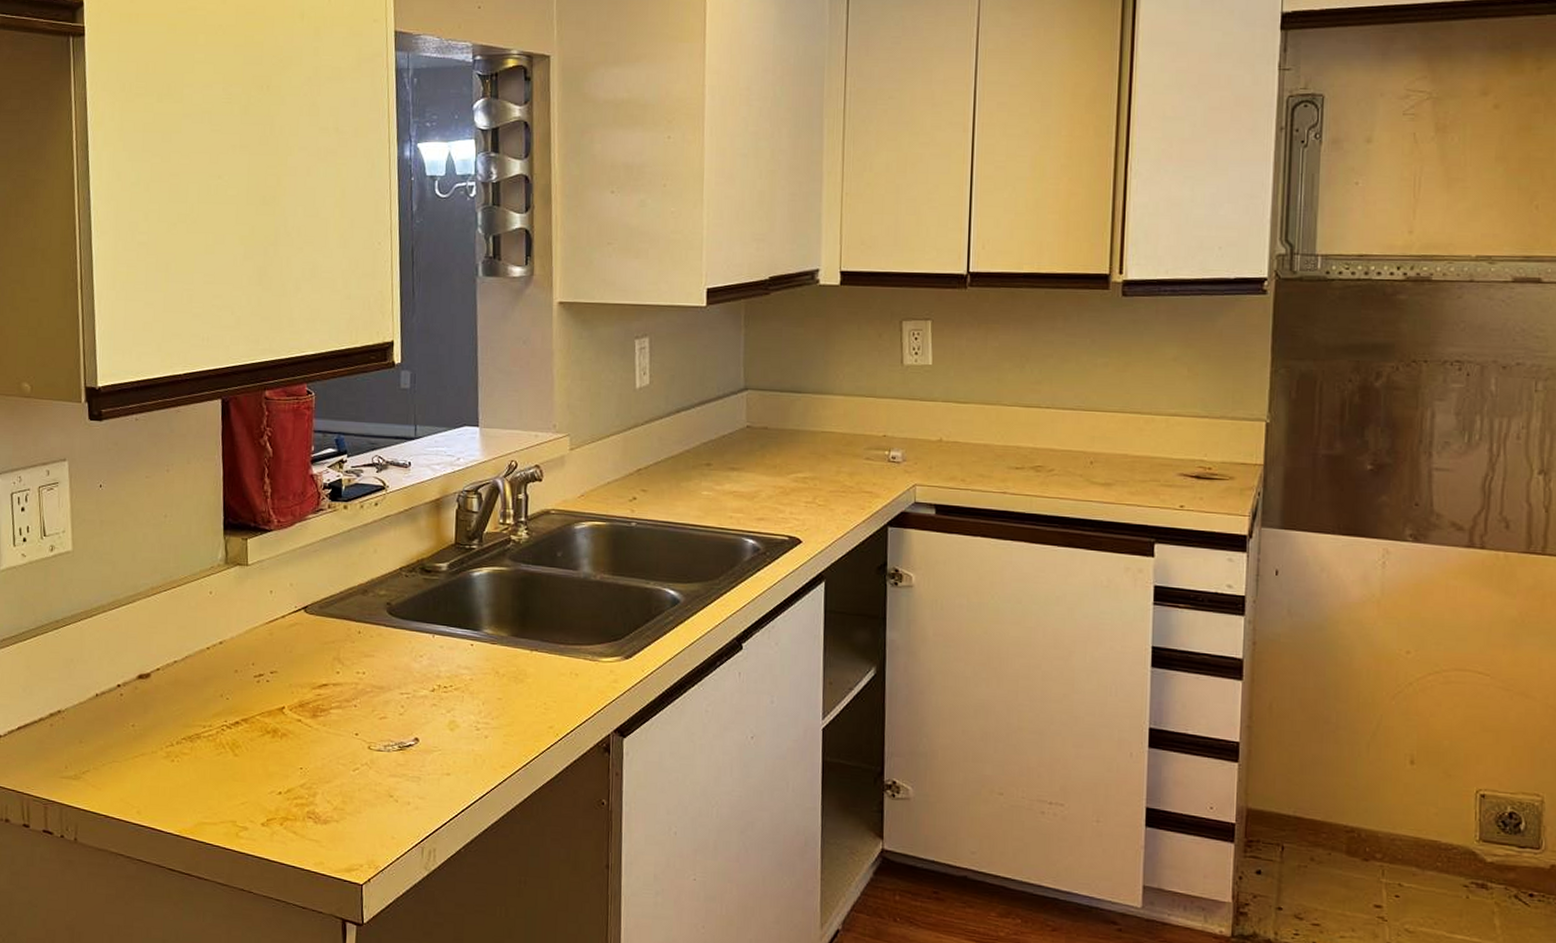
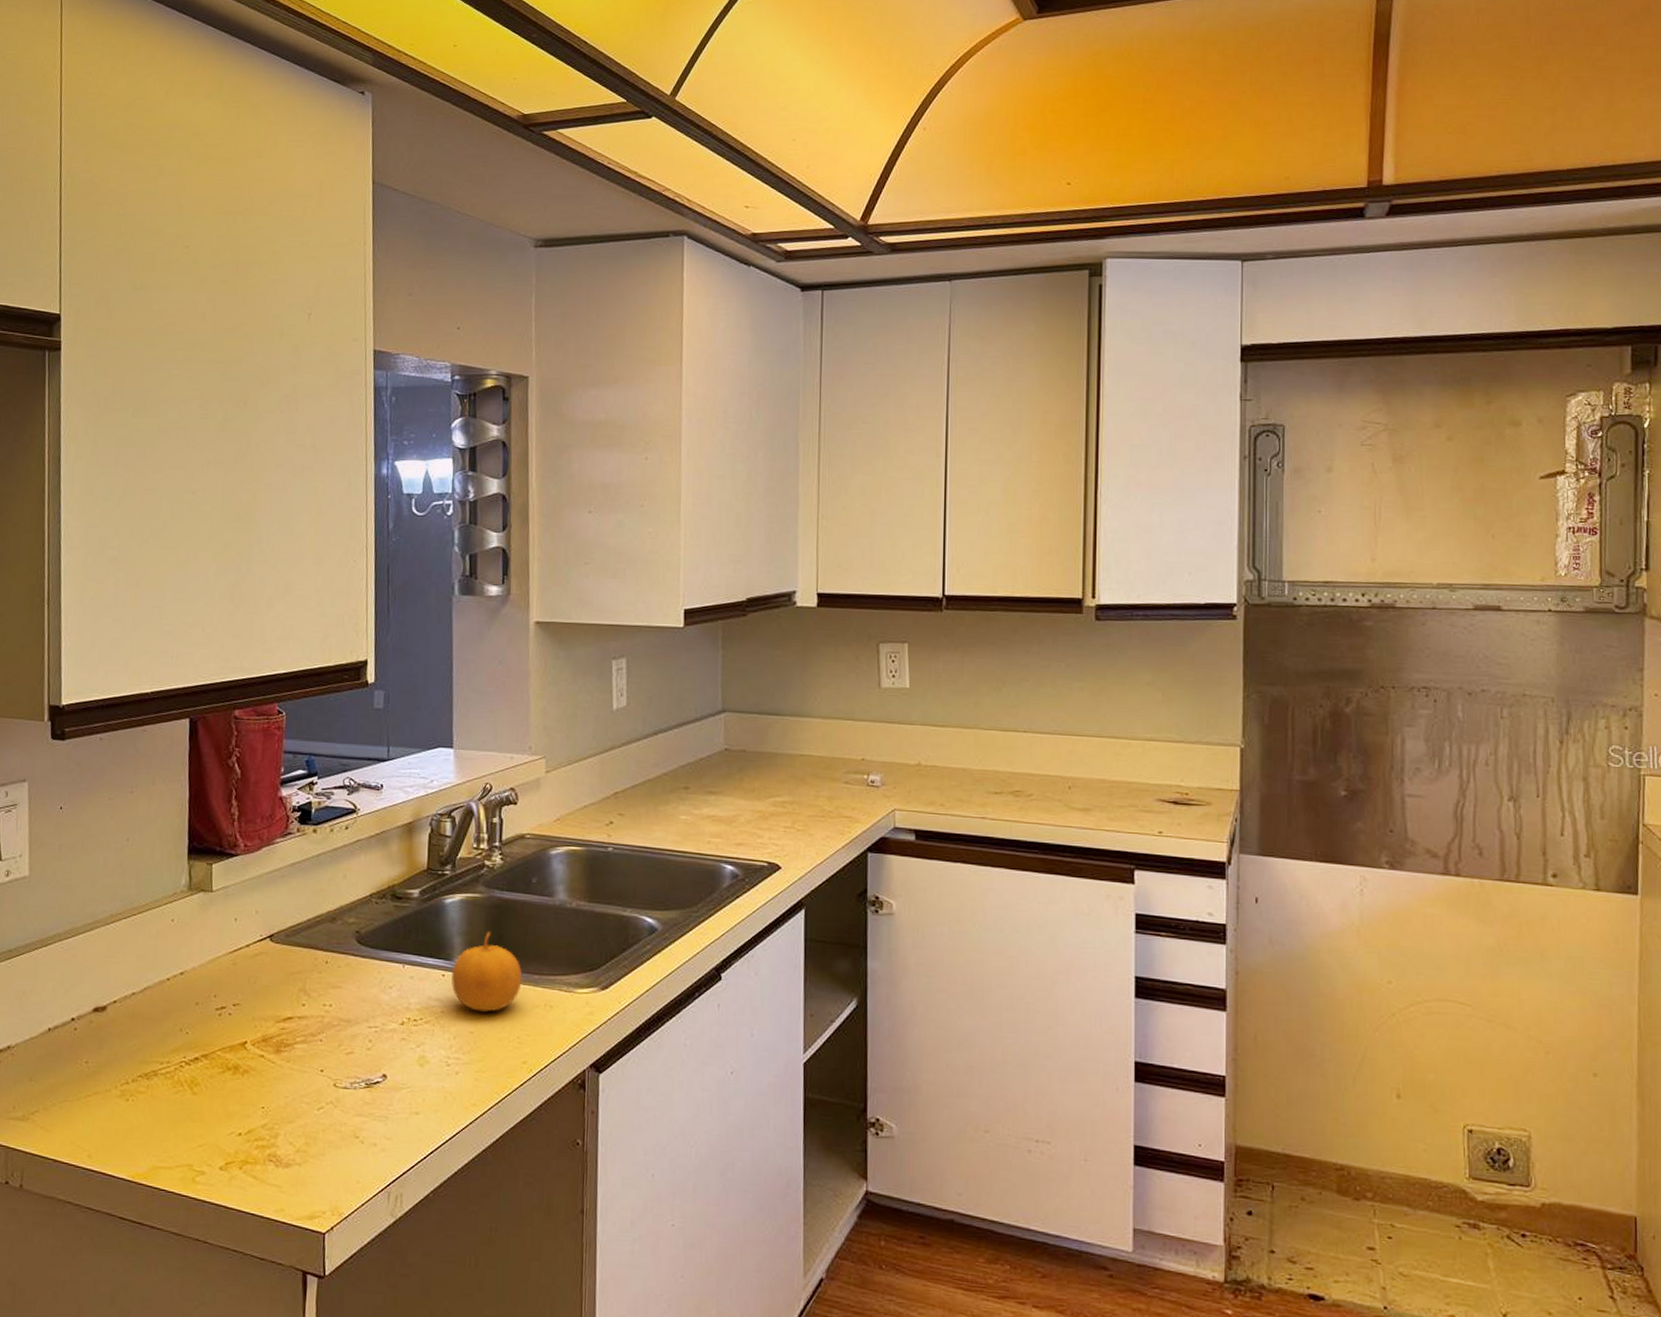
fruit: none [480,603,549,680] -> present [451,931,522,1012]

